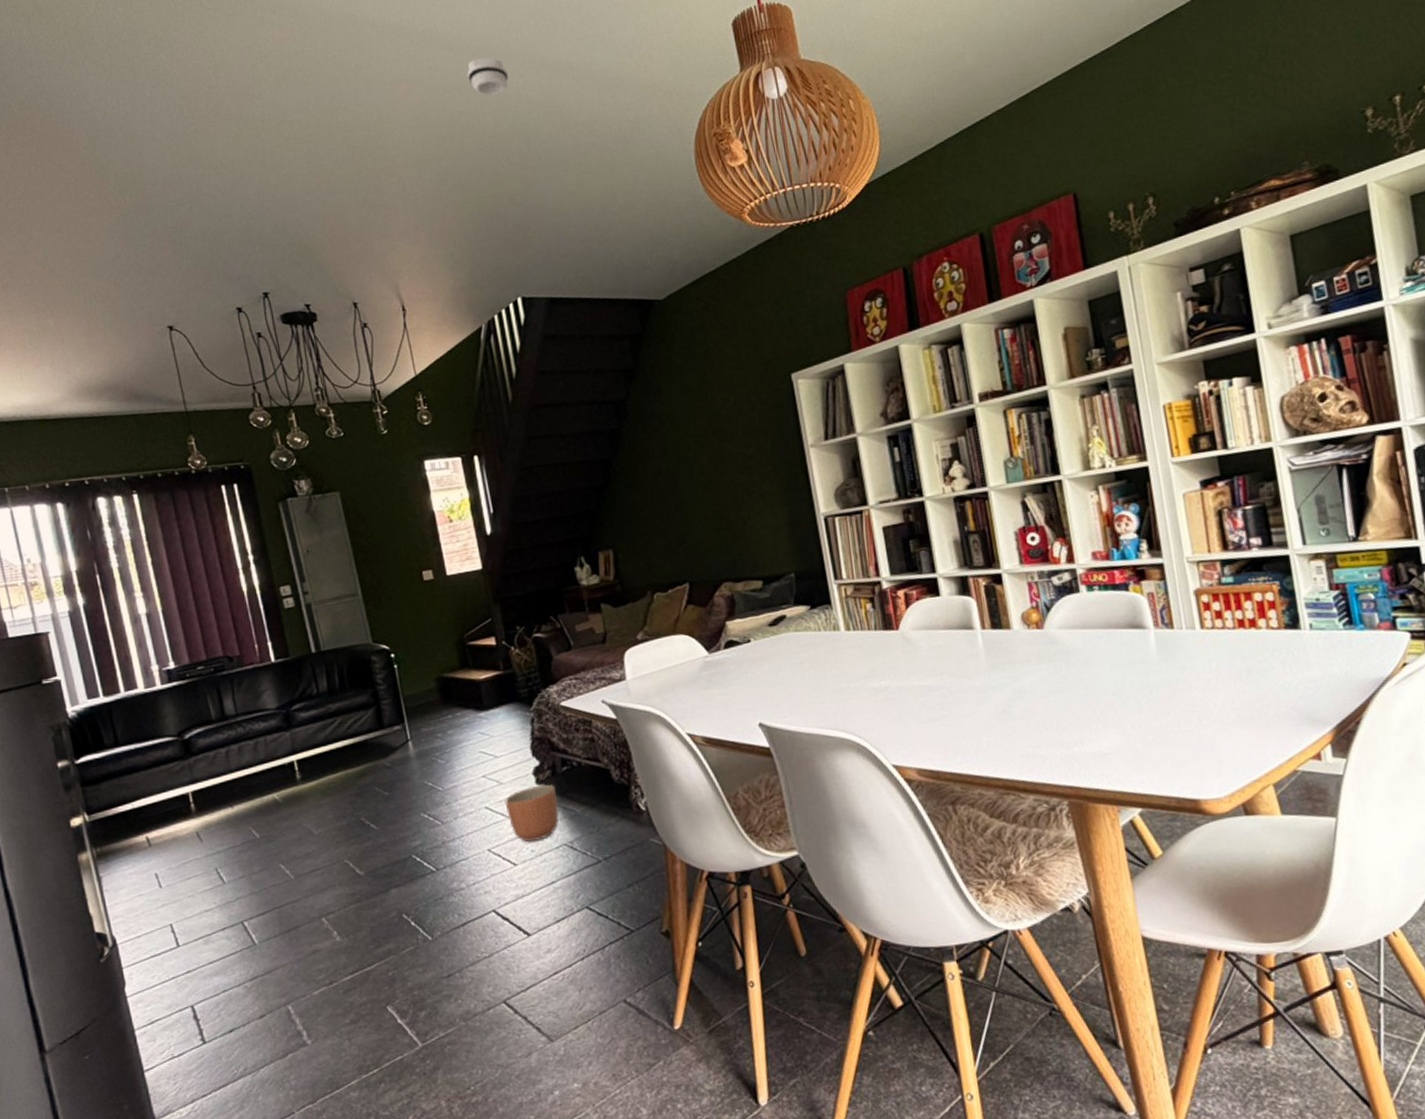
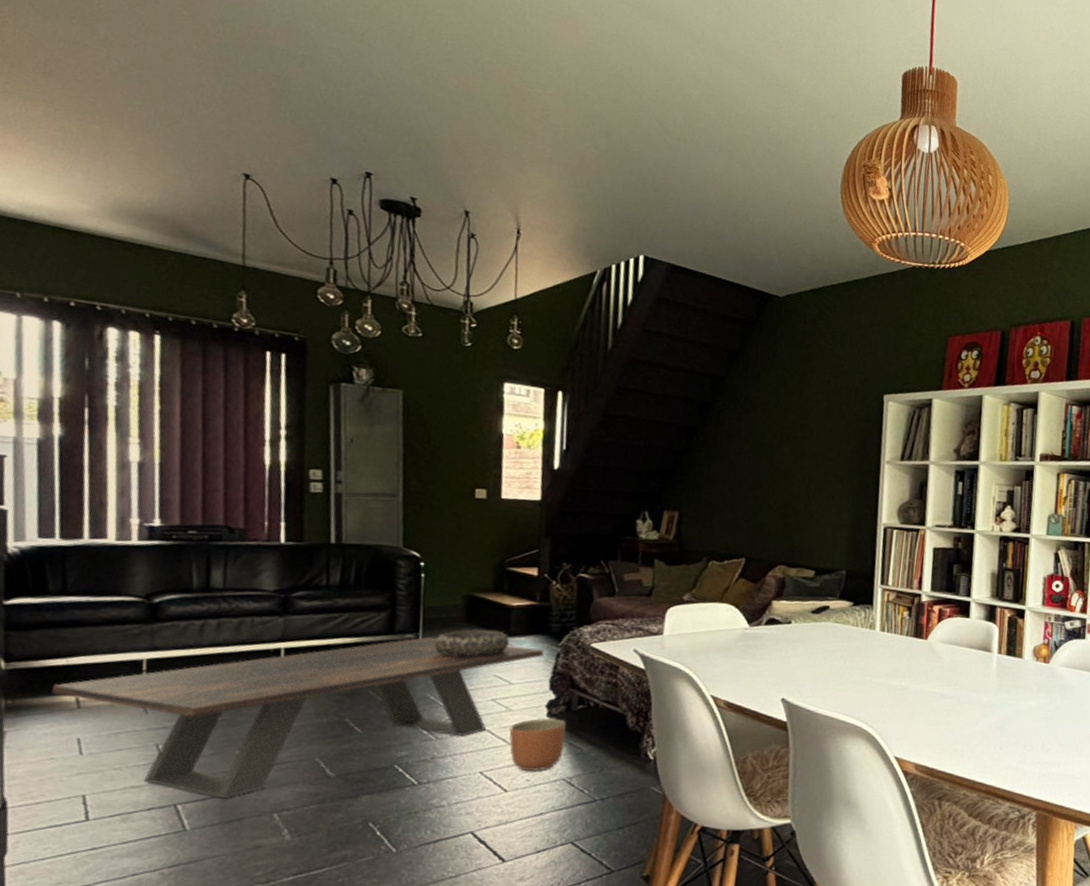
coffee table: none [126,716,519,910] -> present [51,636,544,797]
decorative bowl: none [419,706,486,741] -> present [433,629,510,658]
smoke detector: present [467,57,509,96] -> none [639,21,682,63]

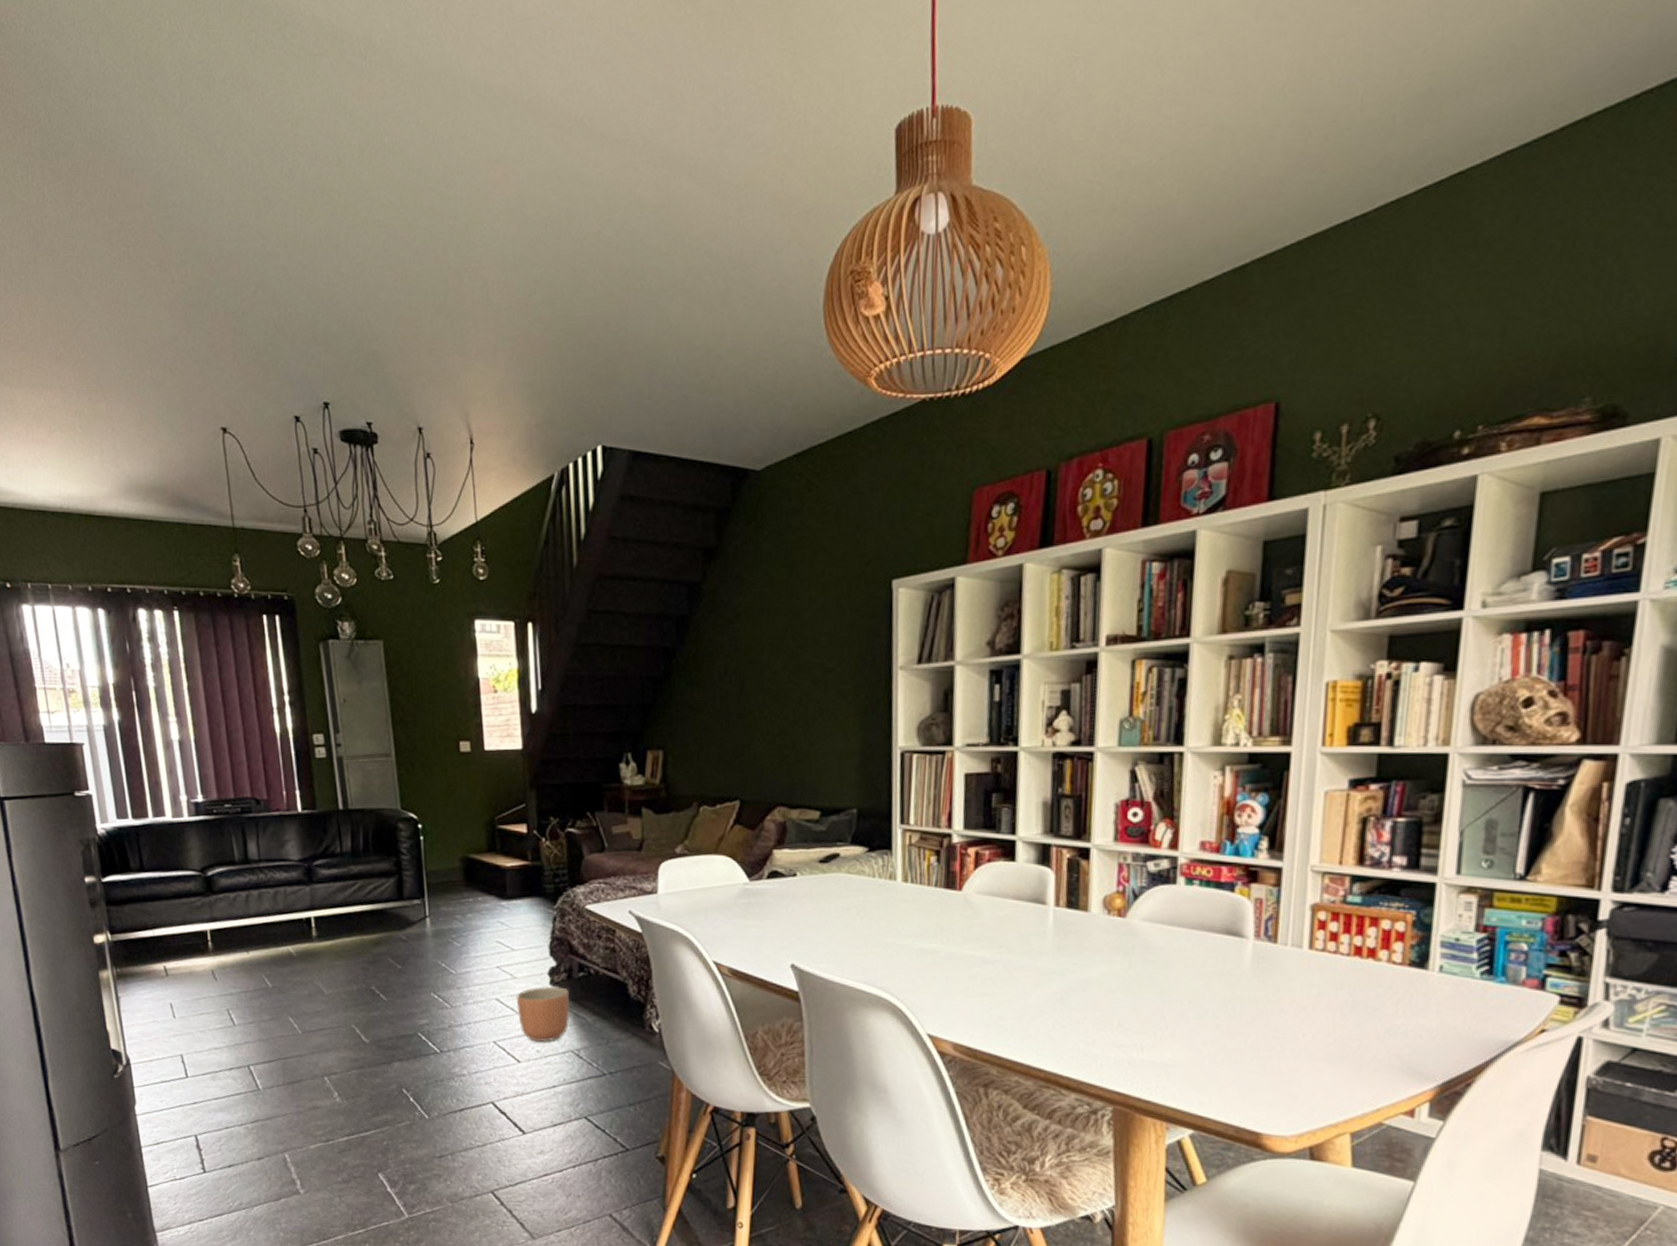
coffee table: present [51,636,544,797] -> none [145,902,541,1060]
decorative bowl: present [433,629,510,658] -> none [438,893,507,923]

